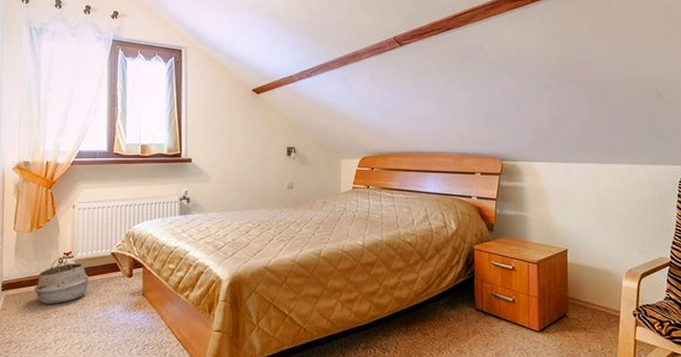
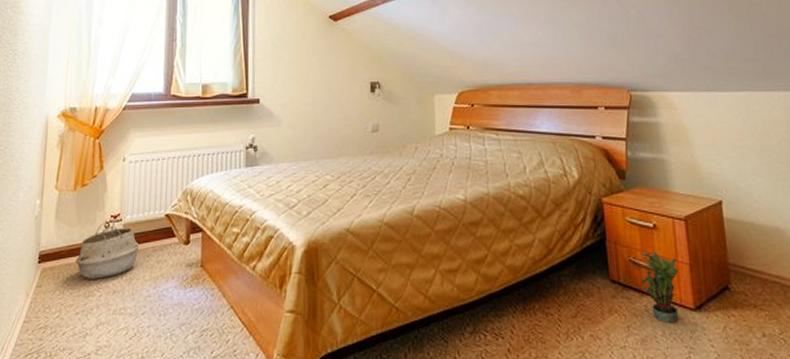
potted plant: none [499,287,529,341] -> present [639,251,680,323]

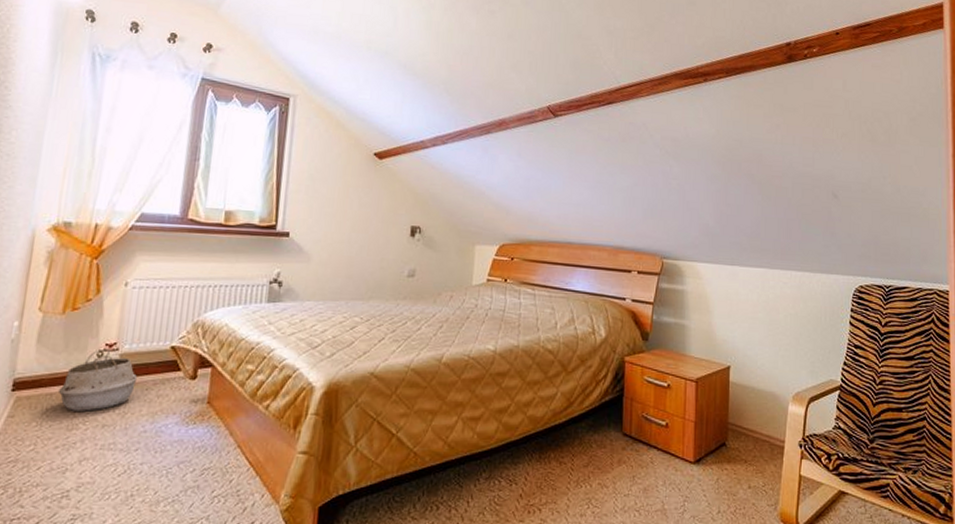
potted plant: present [639,251,680,323] -> none [649,408,684,474]

